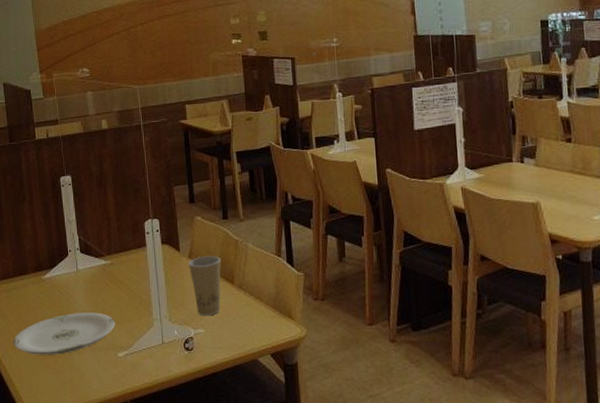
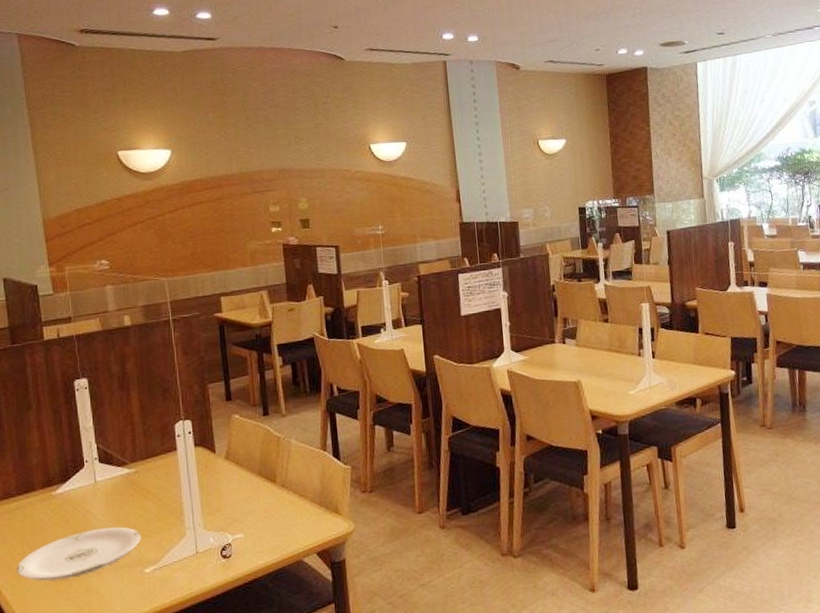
paper cup: present [187,255,221,316] -> none [224,454,262,520]

